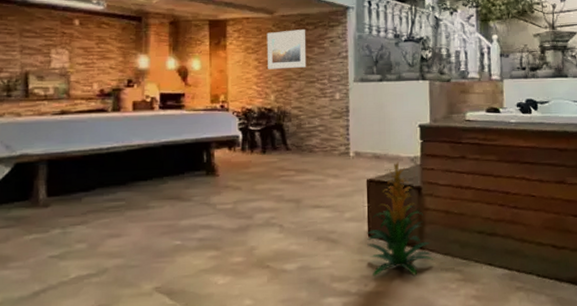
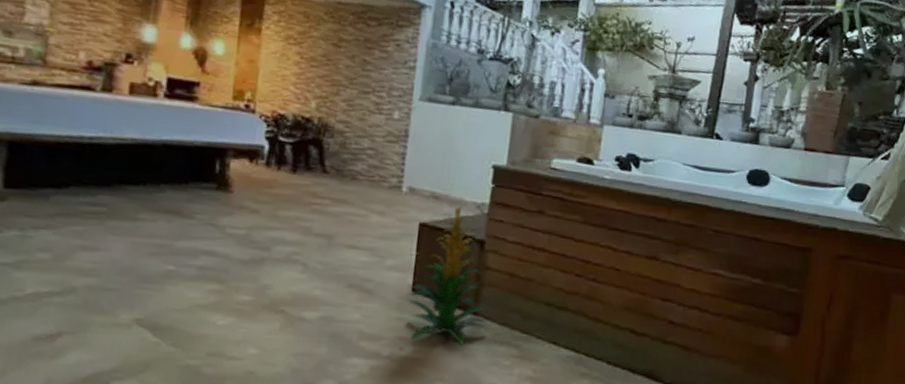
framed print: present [266,29,307,70] -> none [312,21,366,73]

